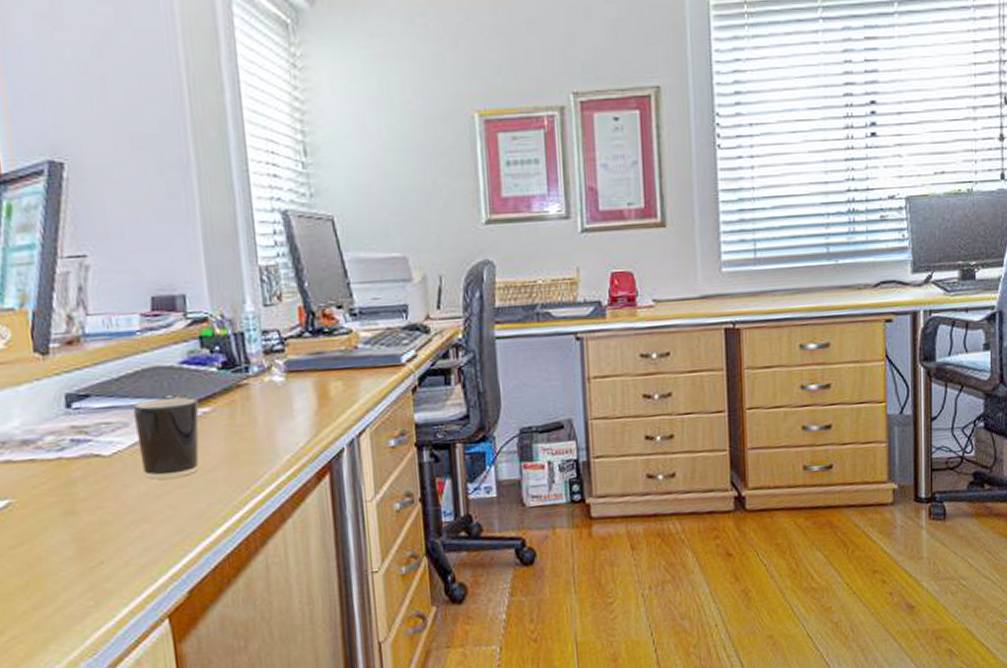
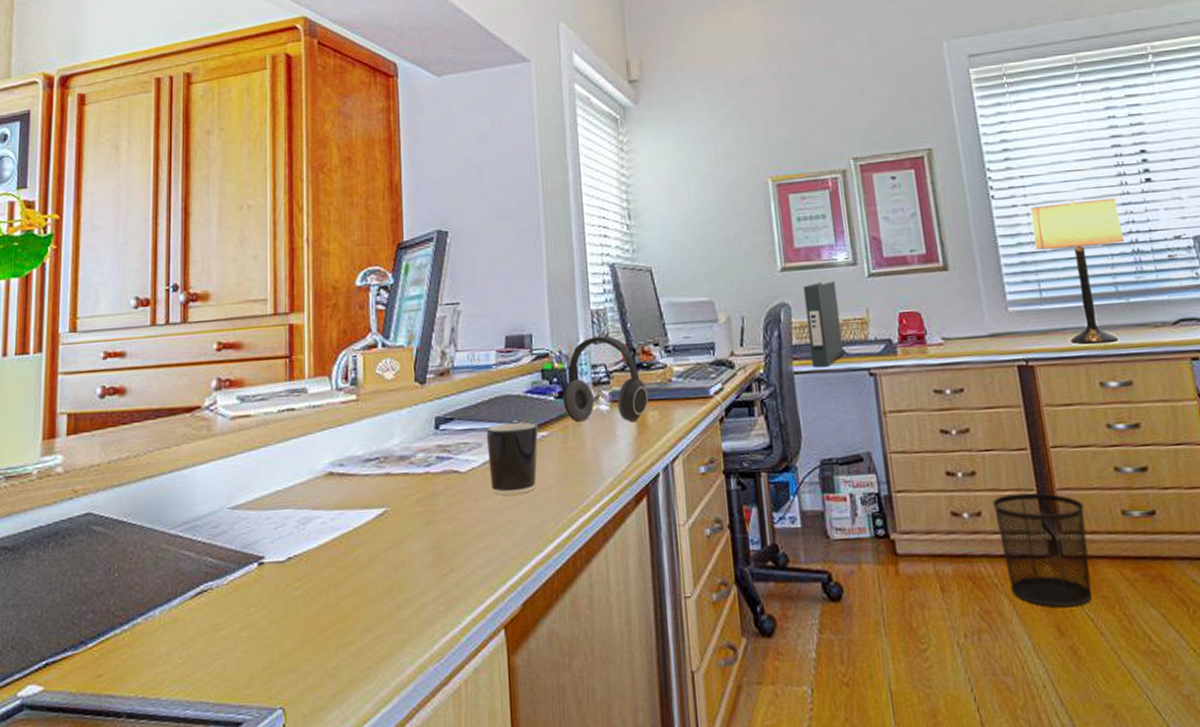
headphones: none [227,296,331,396] -> present [562,335,648,423]
binder: none [510,237,551,332] -> present [803,281,845,368]
waste bin: none [688,453,770,557] -> present [993,492,1093,608]
table lamp: none [755,152,843,308] -> present [1030,197,1125,345]

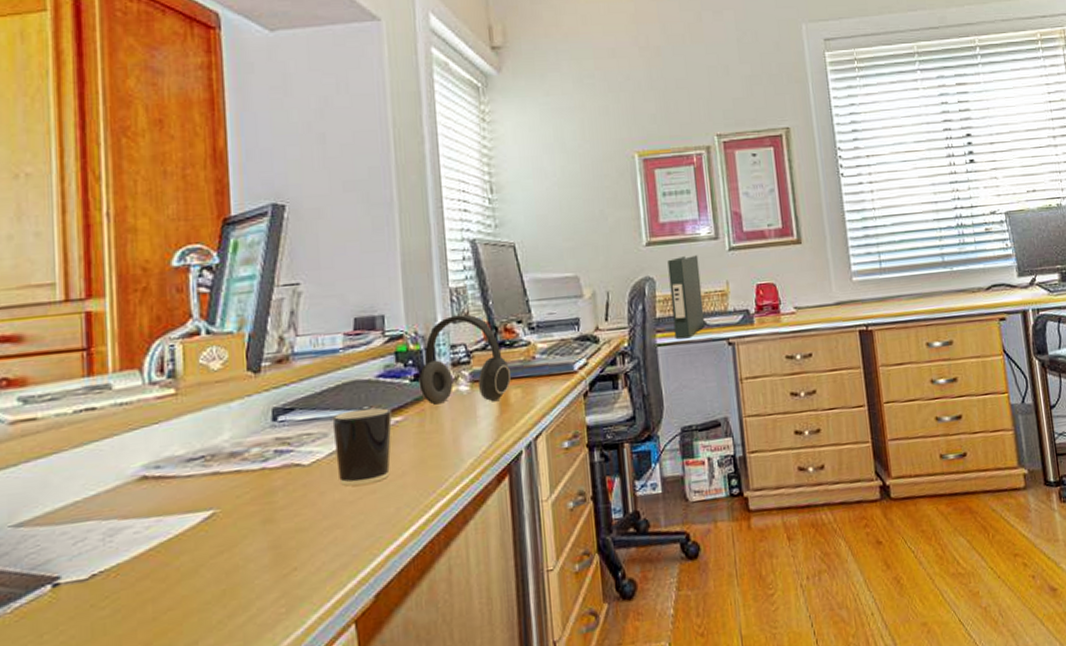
waste bin: present [993,492,1093,608] -> none [834,444,914,545]
table lamp: present [1030,197,1125,345] -> none [874,176,951,310]

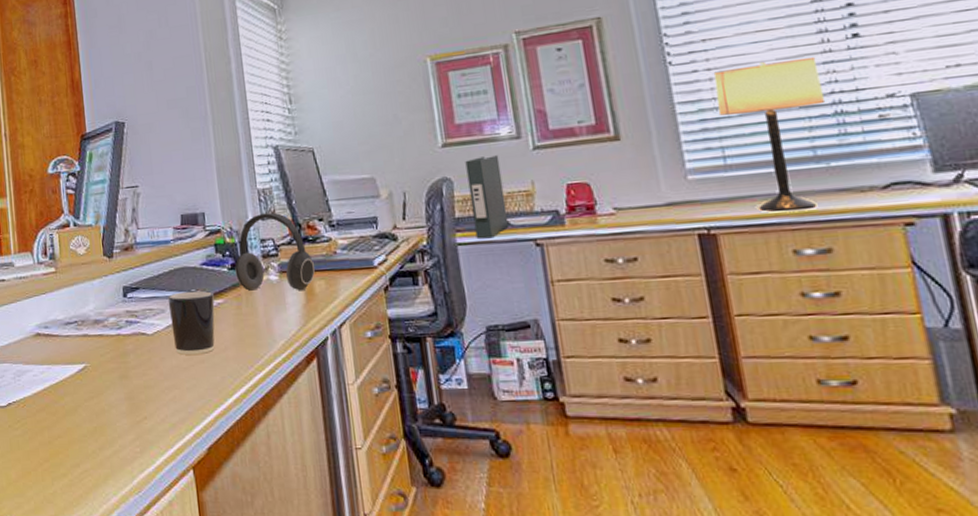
table lamp: none [874,176,951,310] -> present [713,56,826,212]

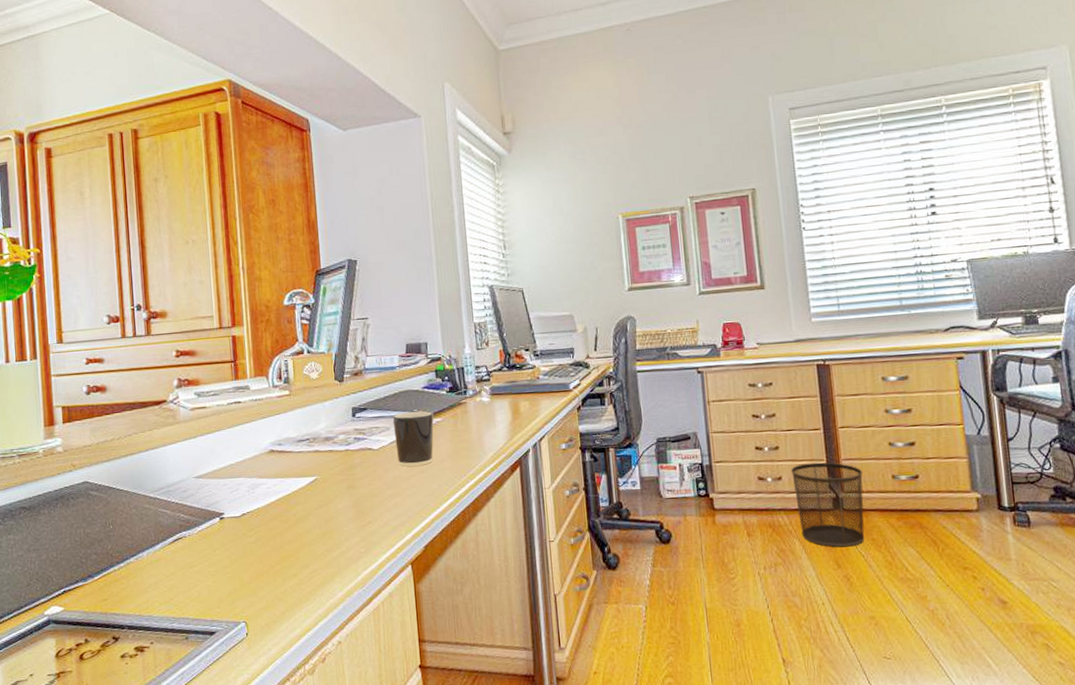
headphones: present [235,212,315,291] -> none [452,343,521,411]
binder: present [465,155,509,239] -> none [646,298,678,367]
waste bin: none [670,360,782,473] -> present [791,462,865,548]
table lamp: present [713,56,826,212] -> none [834,228,911,348]

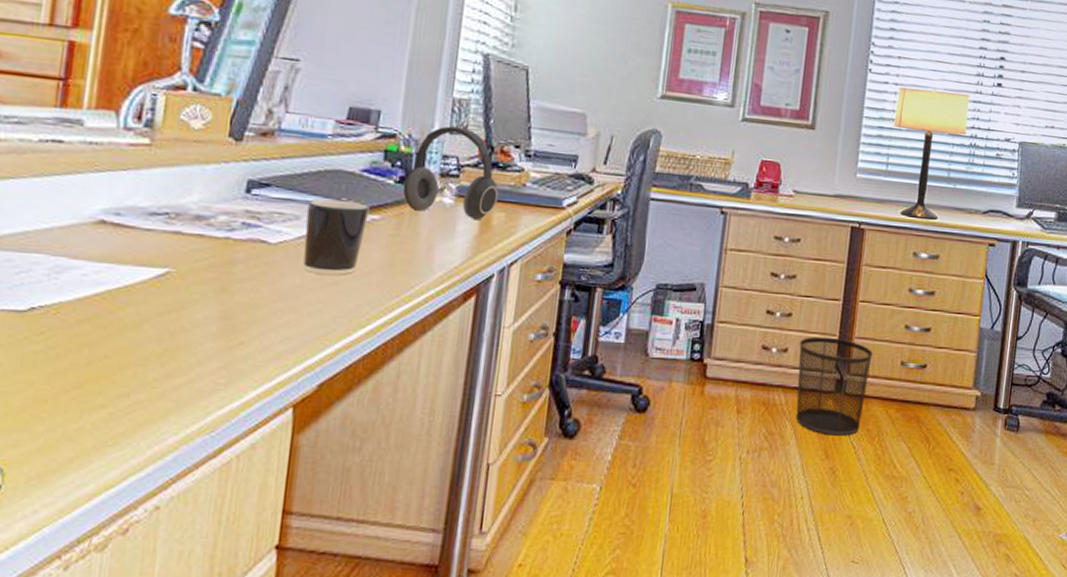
headphones: none [452,343,521,411] -> present [402,126,498,221]
table lamp: none [834,228,911,348] -> present [893,87,970,221]

